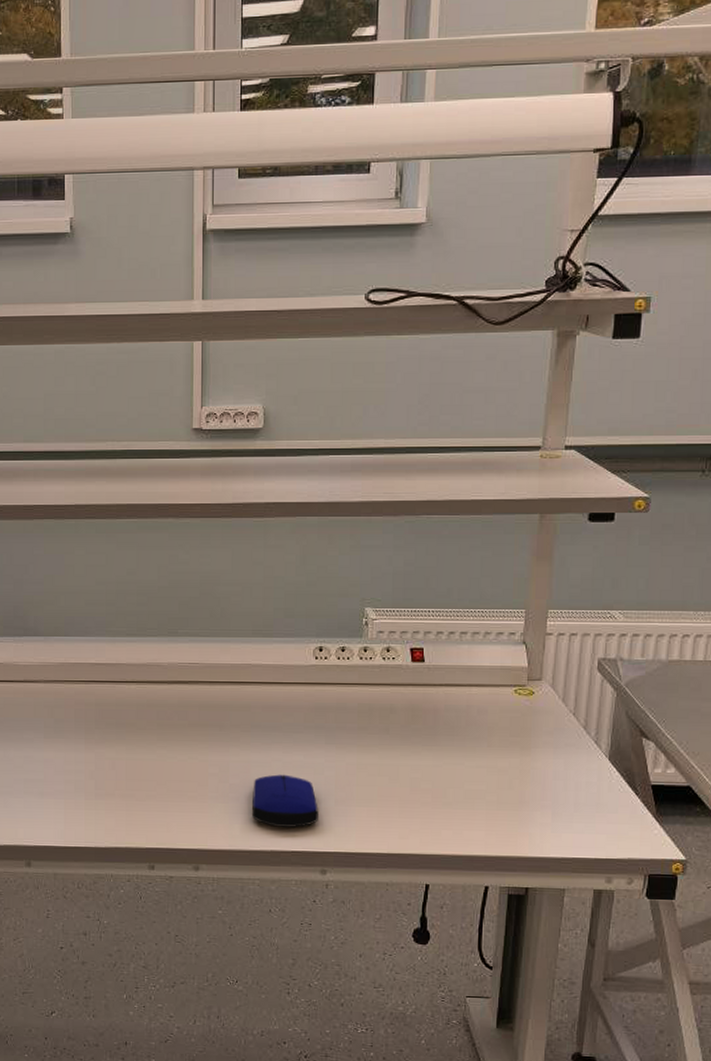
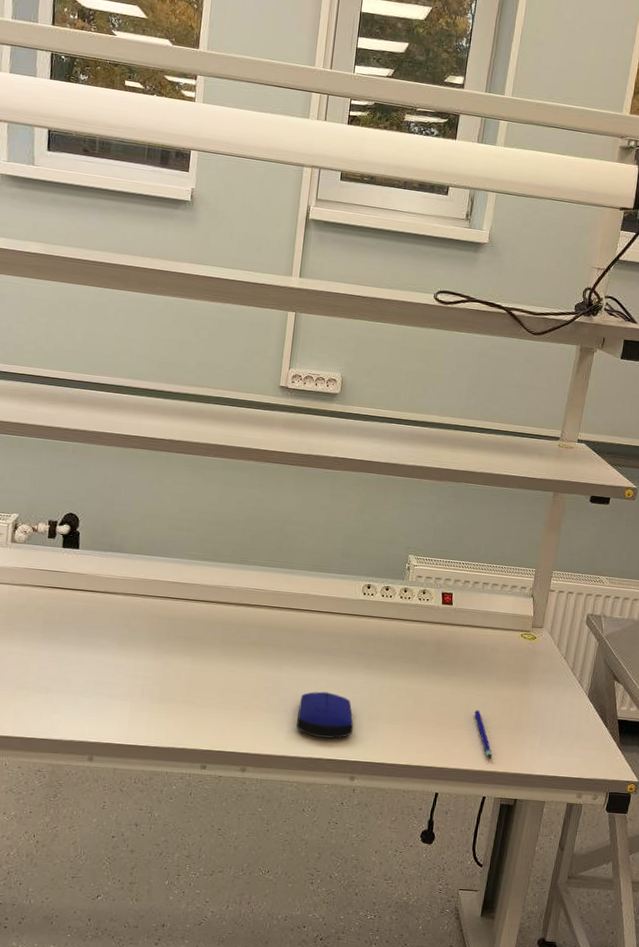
pen: none [464,784,493,842] -> present [474,710,493,760]

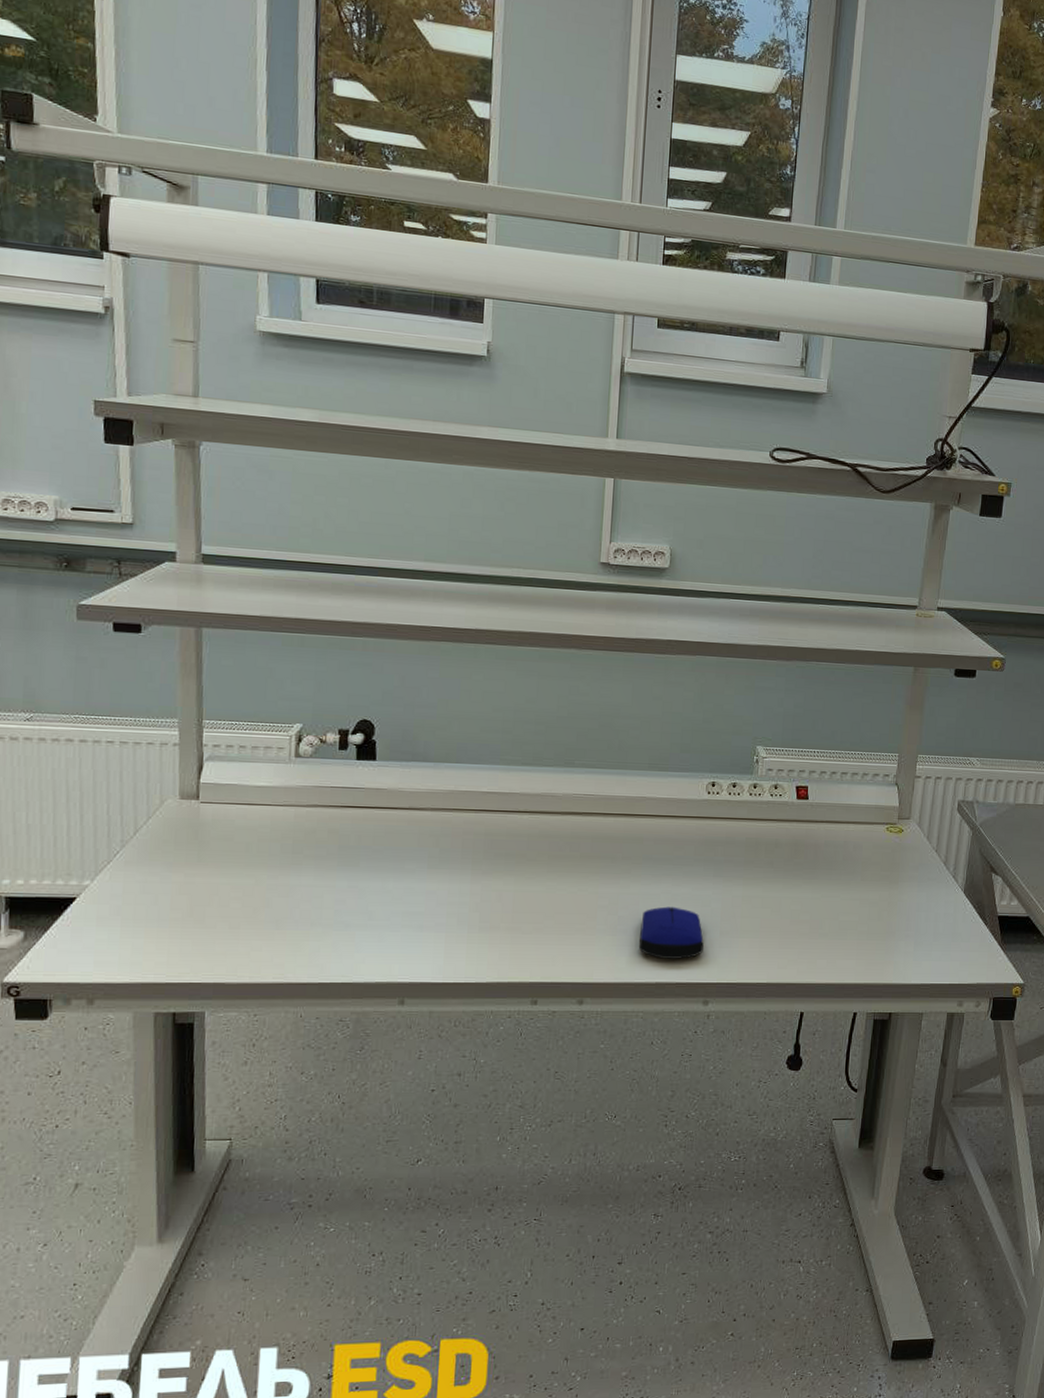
pen: present [474,710,493,760] -> none [839,915,862,970]

